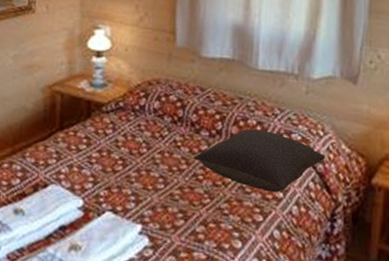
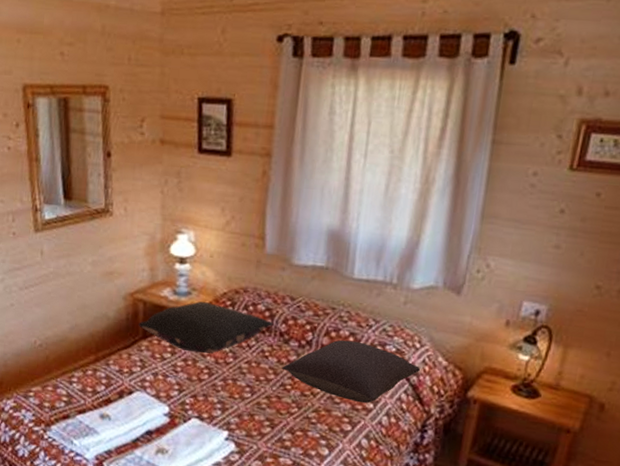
pillow: none [55,92,185,144] -> present [138,301,274,354]

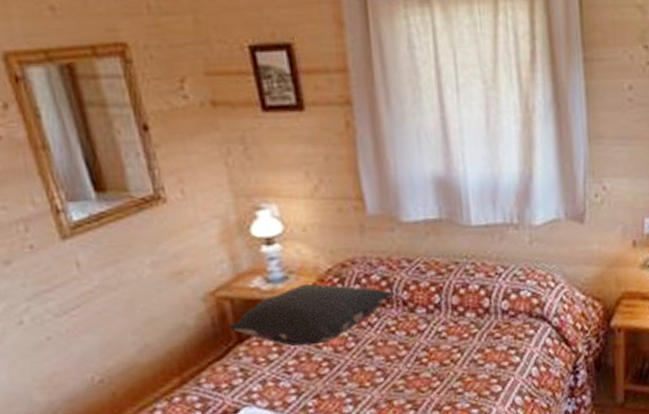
pillow: present [282,339,420,404] -> none [413,293,559,359]

